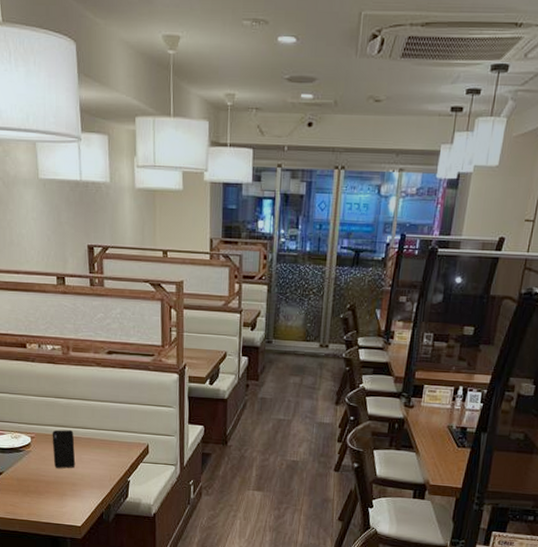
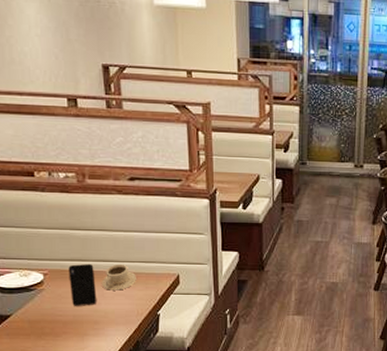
cup: none [79,431,110,456] -> present [101,264,136,291]

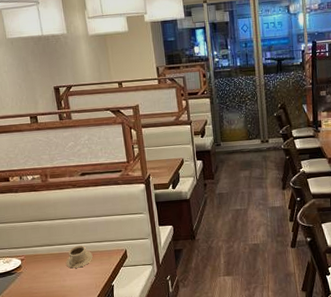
smartphone: present [68,263,97,306] -> none [39,247,64,284]

